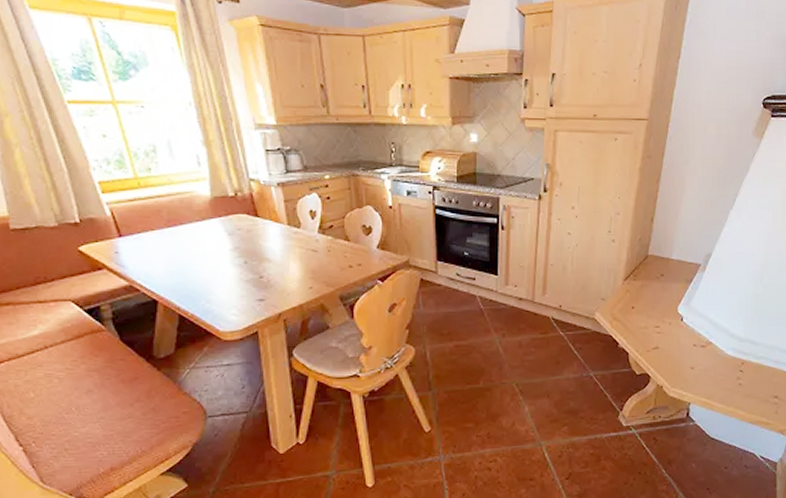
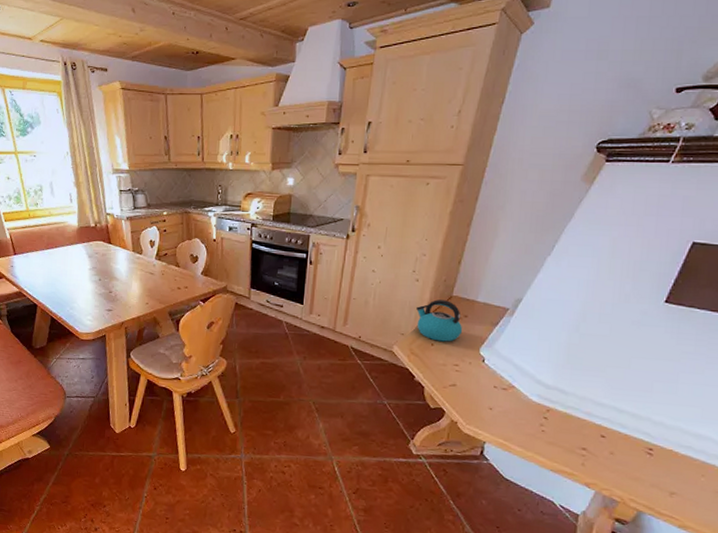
kettle: none [615,260,661,304] -> present [416,299,463,342]

